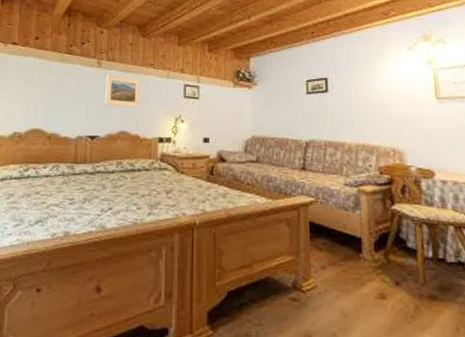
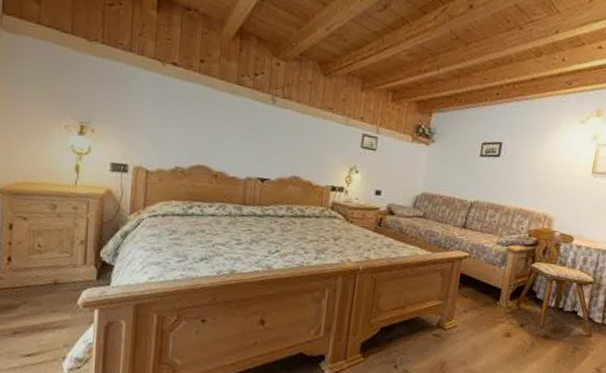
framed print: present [105,74,141,107] -> none [277,113,318,153]

